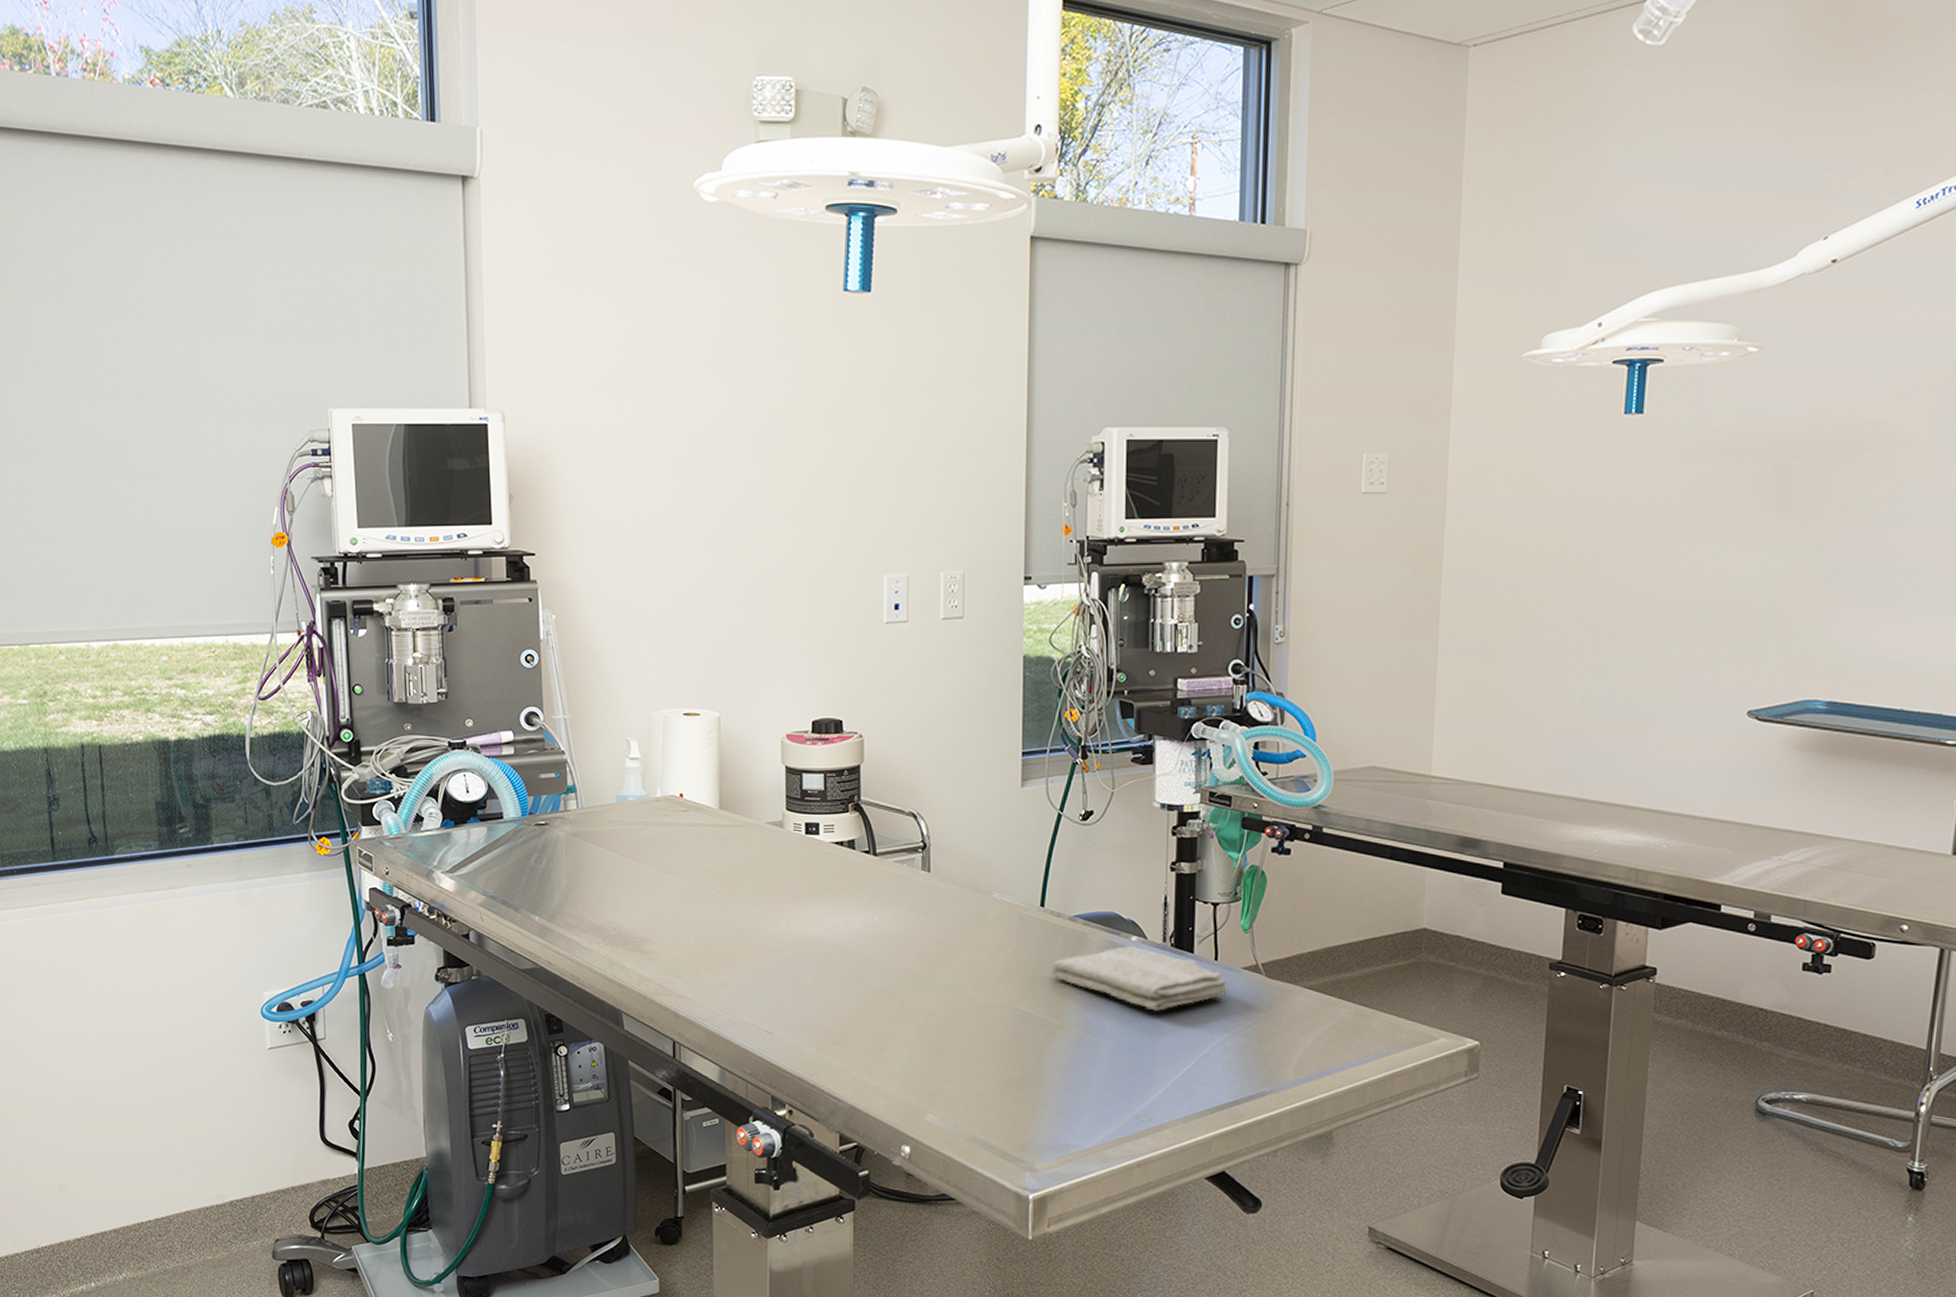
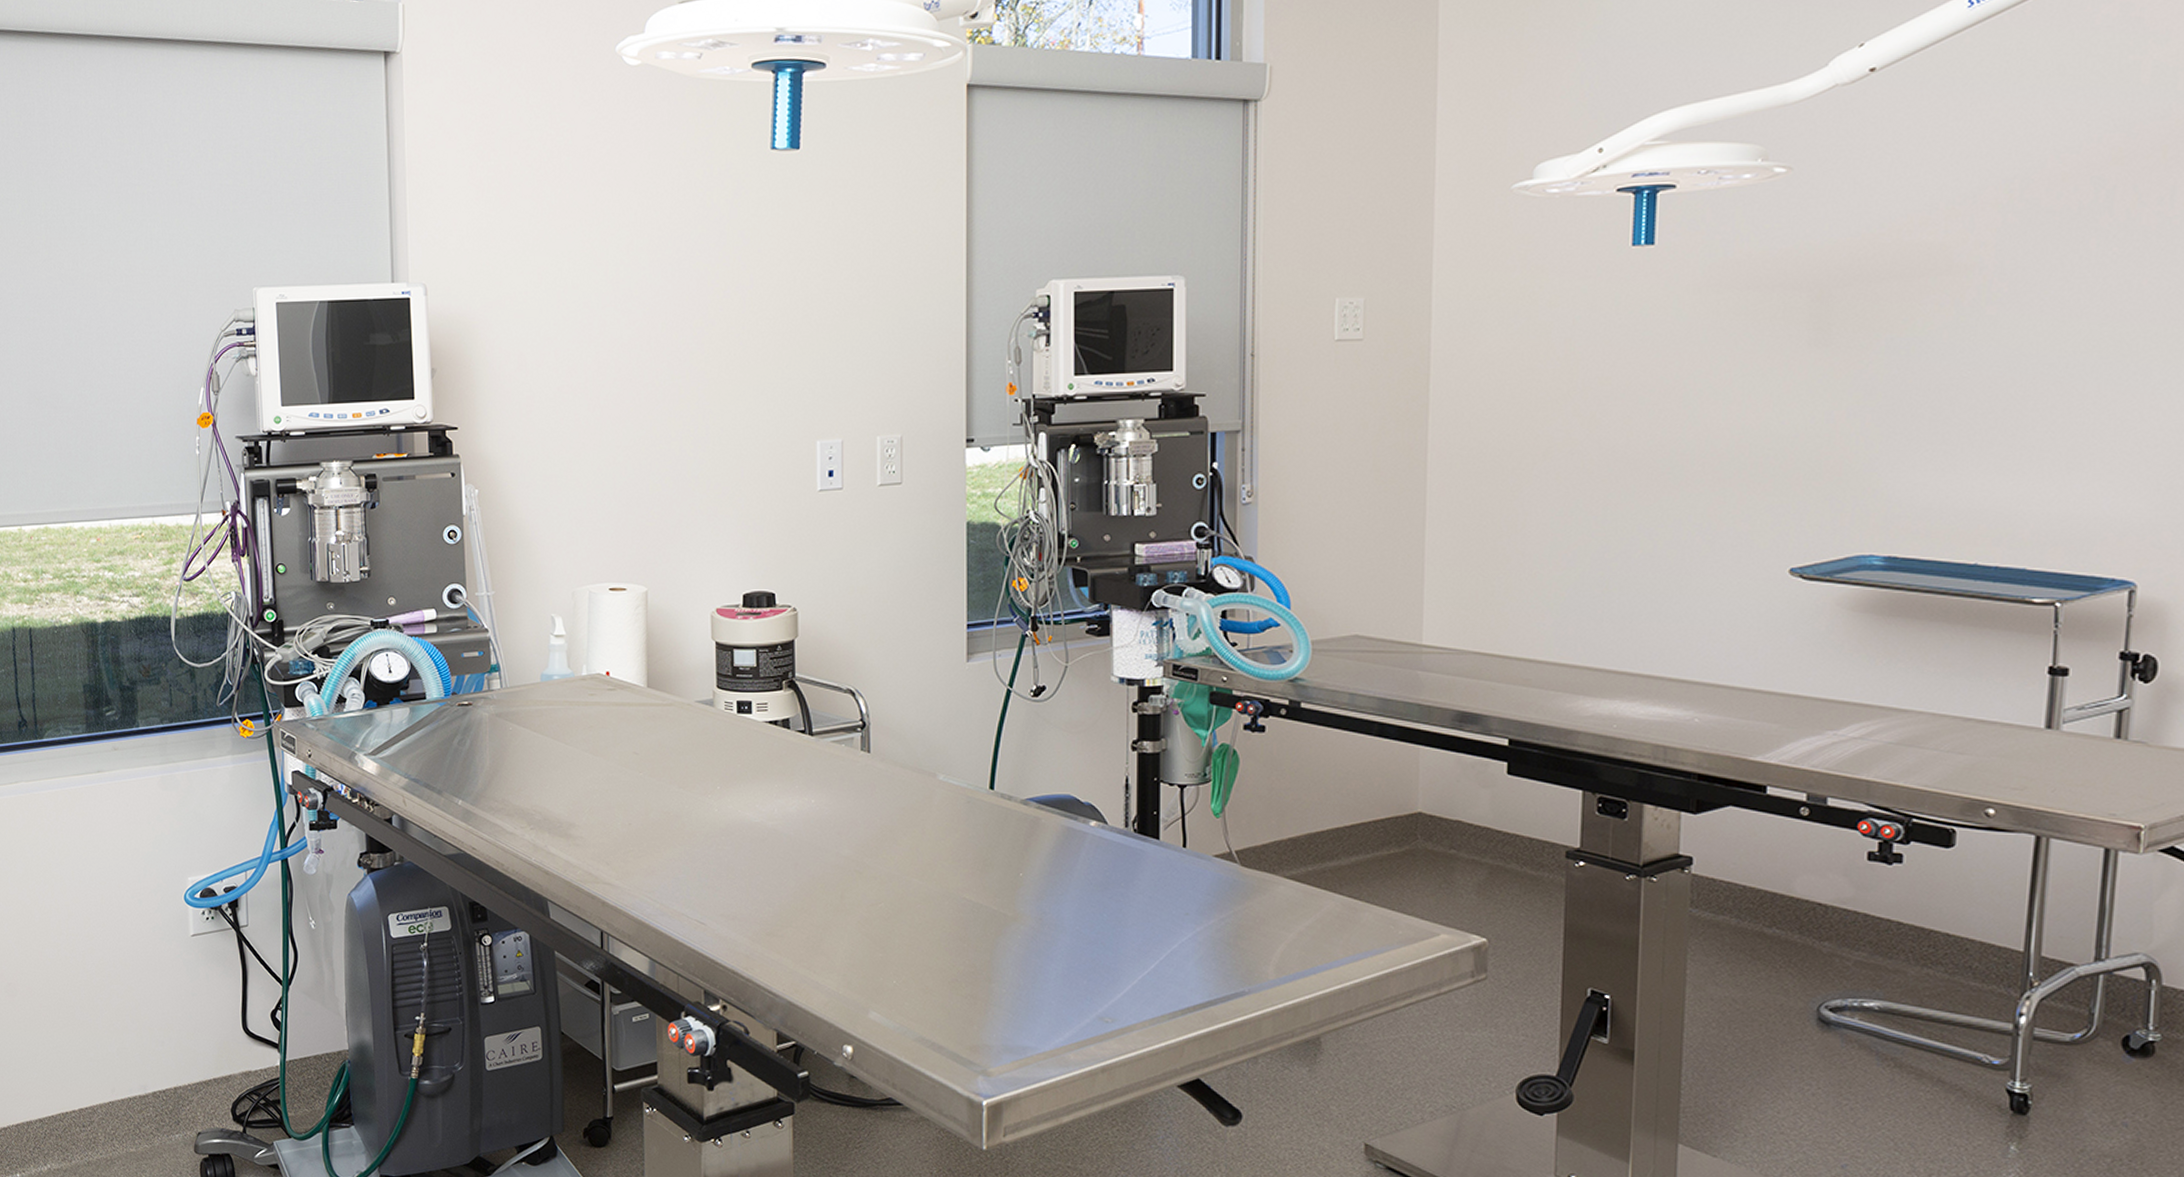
washcloth: present [1051,946,1228,1011] -> none [1003,832,1199,902]

